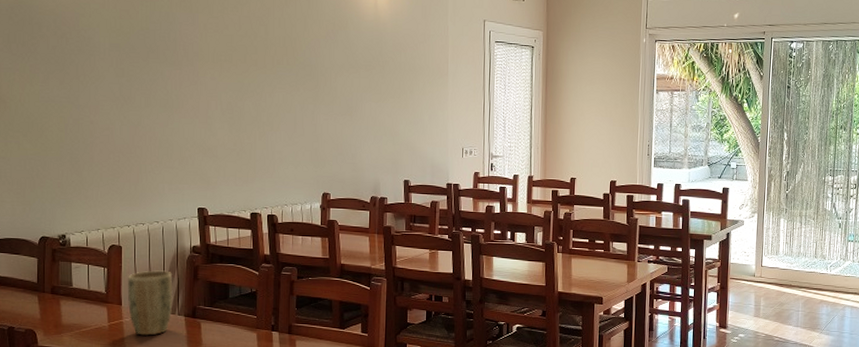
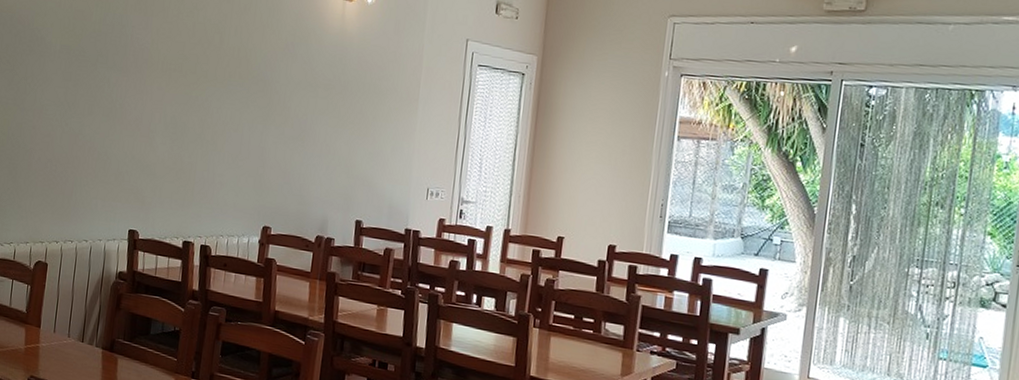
plant pot: present [127,270,173,336] -> none [46,293,95,366]

